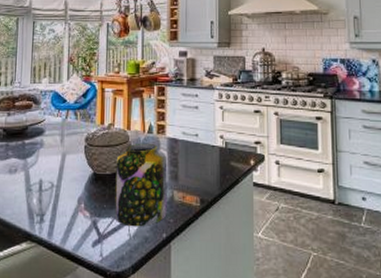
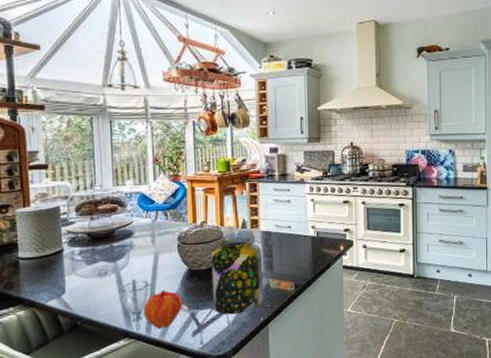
fruit: none [46,192,85,234] -> present [143,289,183,329]

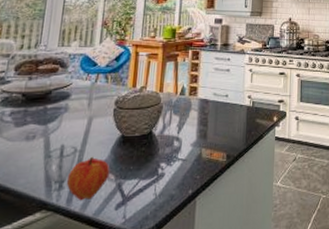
jar: present [211,237,264,315] -> none [141,104,198,186]

